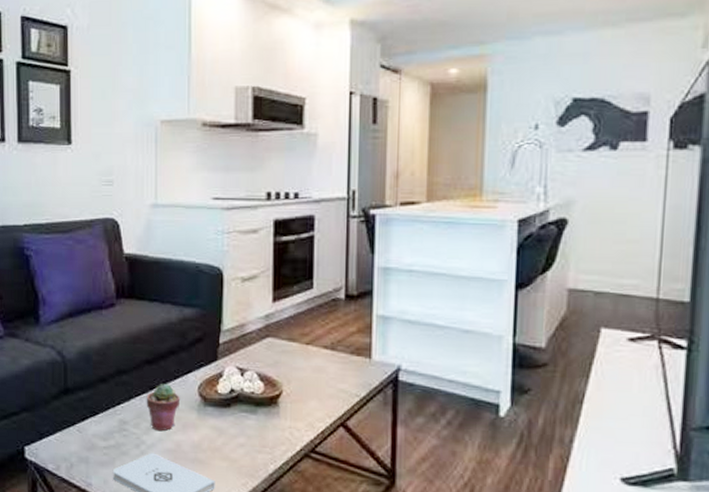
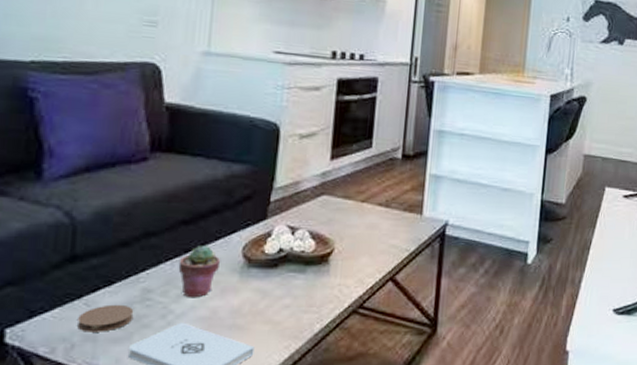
coaster: none [74,432,114,456] -> present [77,304,134,332]

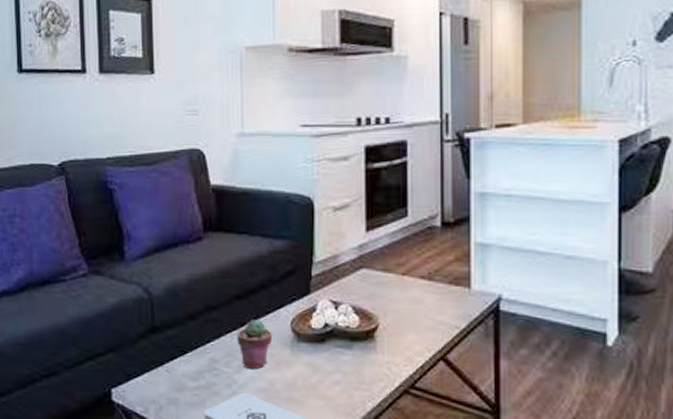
coaster: present [77,304,134,332] -> none [162,372,205,397]

